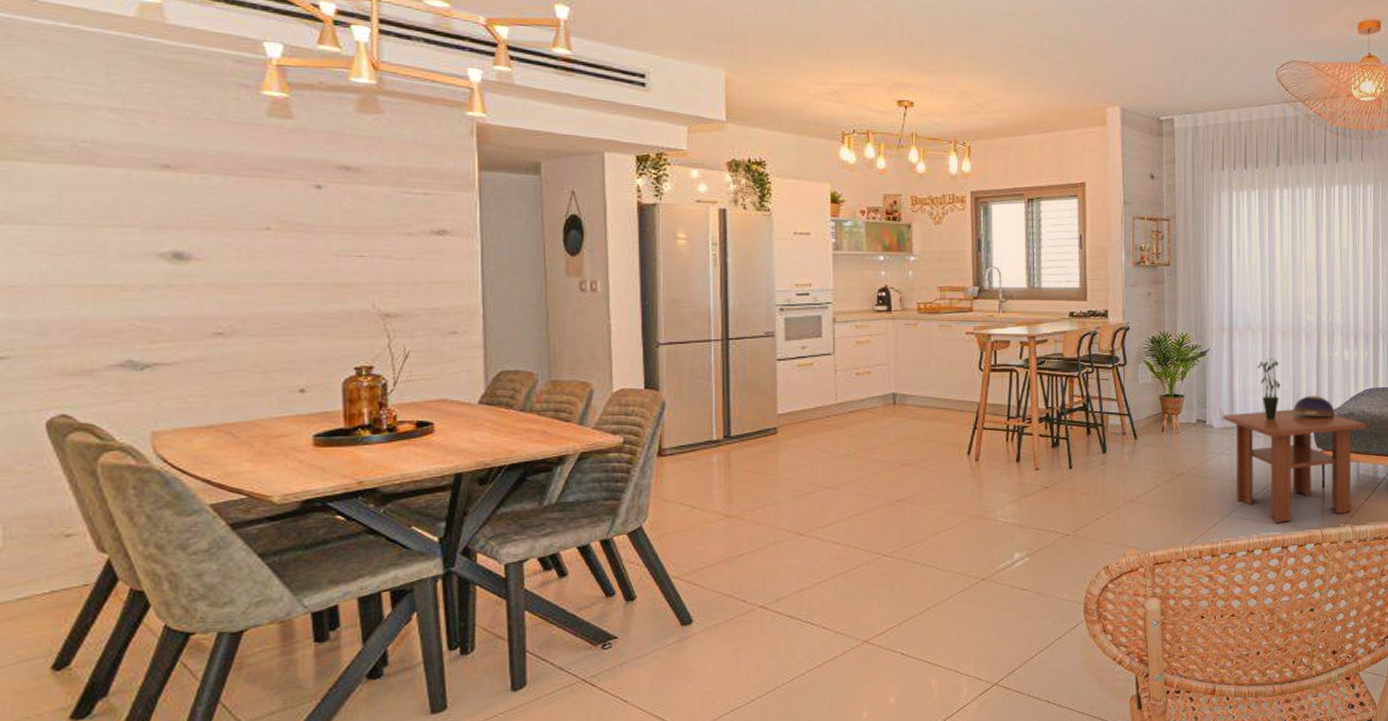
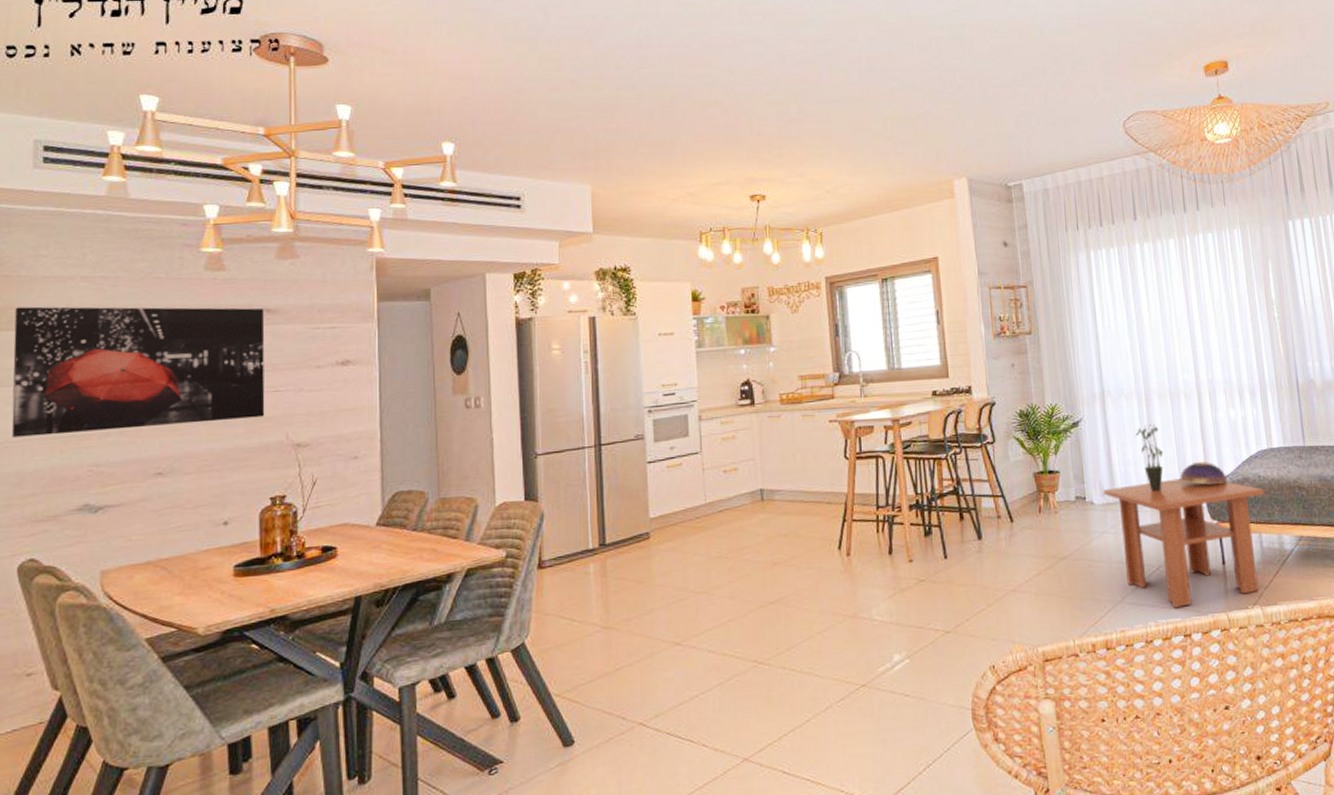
wall art: none [24,135,346,283] -> present [11,306,265,438]

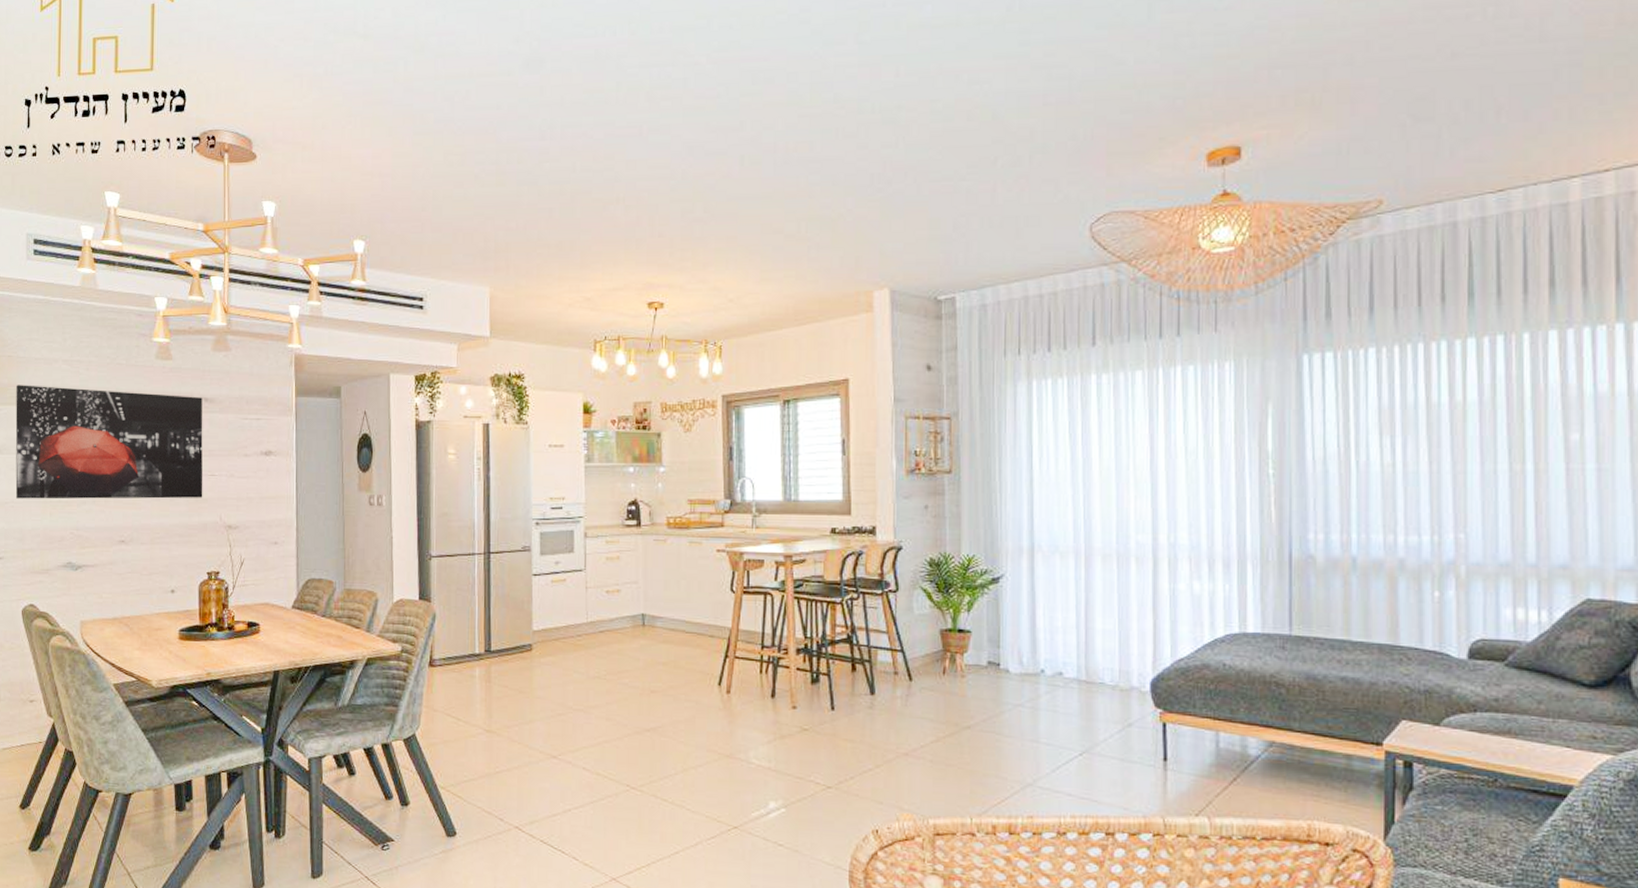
coffee table: present [1103,478,1265,608] -> none [1022,655,1229,801]
potted plant: present [1135,423,1164,491] -> none [1068,588,1101,667]
decorative bowl: present [1179,461,1227,485] -> none [1119,638,1180,669]

